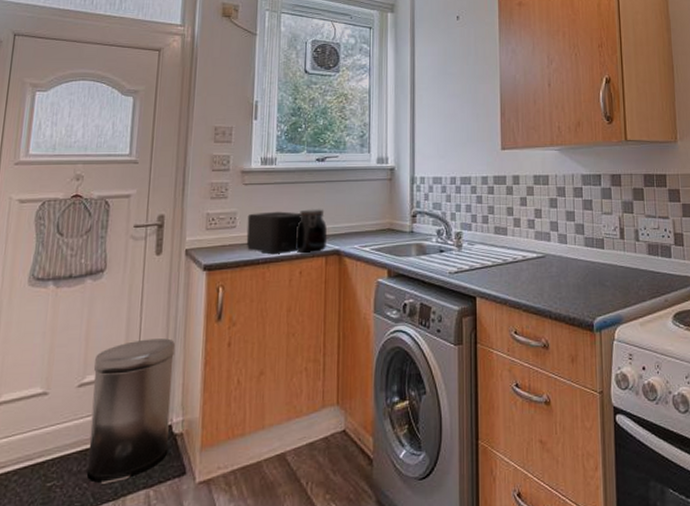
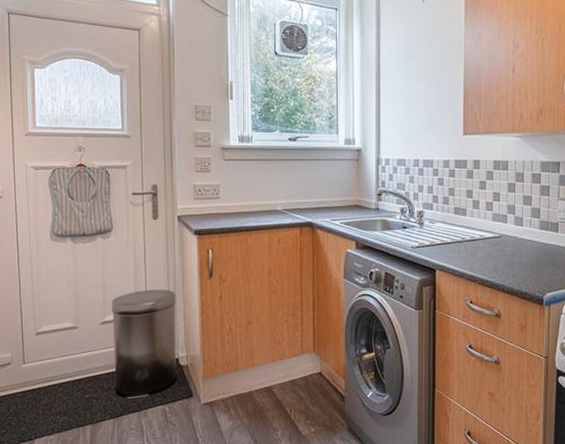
toaster: present [246,211,302,255] -> none [229,185,278,224]
jar: present [295,208,328,254] -> none [272,184,301,225]

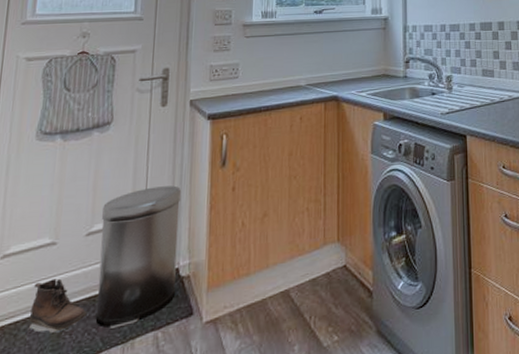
boot: none [63,355,108,397] -> present [27,278,87,333]

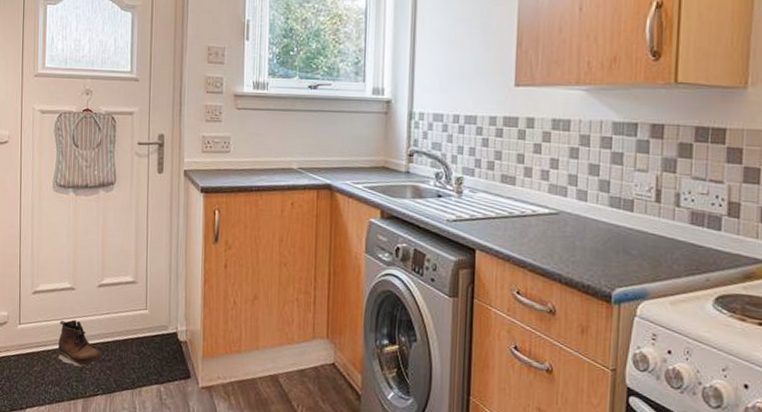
pedal bin: present [95,185,182,330] -> none [109,251,178,376]

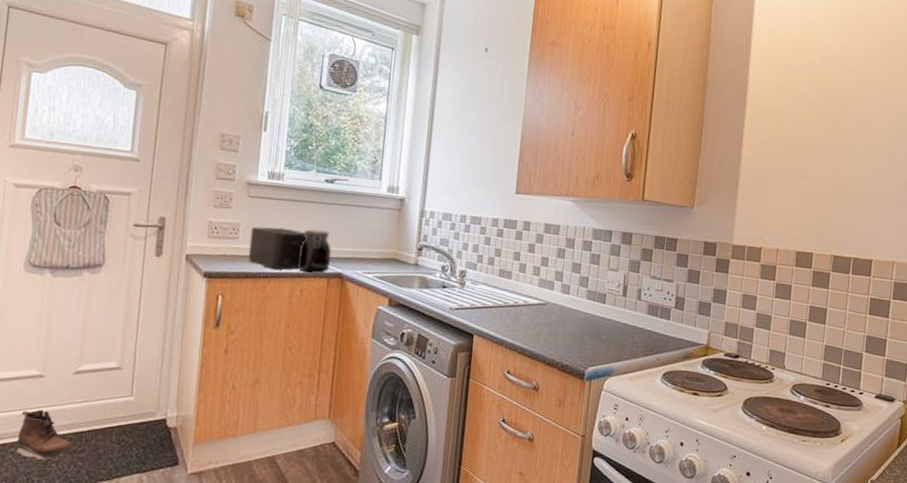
toaster: none [240,138,294,183] -> present [248,226,307,270]
jar: none [286,138,319,186] -> present [297,229,331,274]

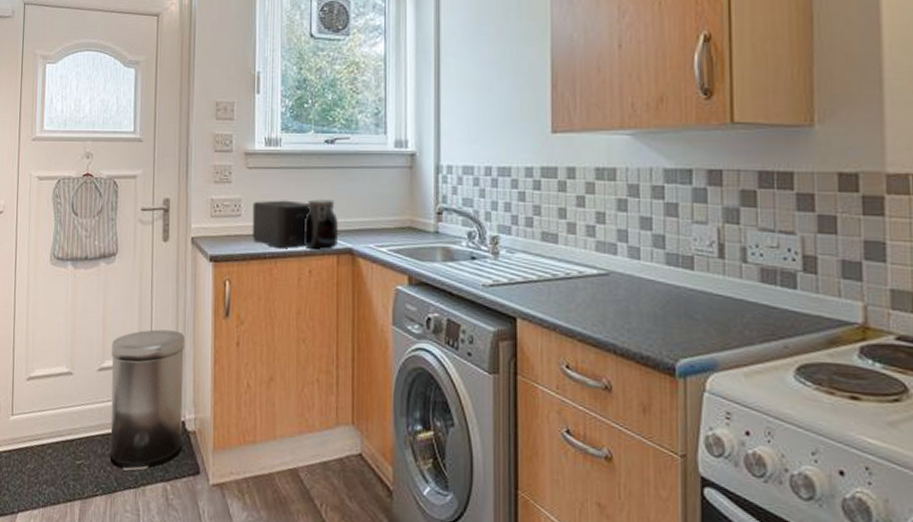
boot: present [15,409,74,460] -> none [52,409,102,463]
pedal bin: none [81,336,173,466] -> present [109,329,186,472]

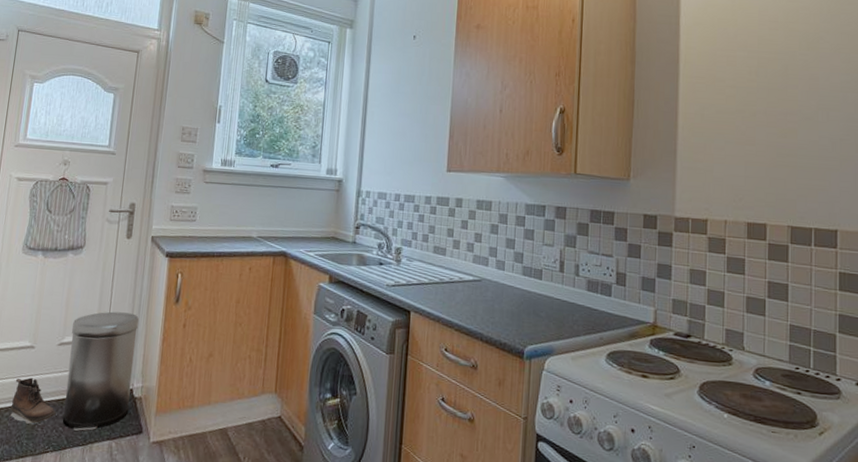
boot: none [52,409,102,463] -> present [9,377,56,424]
toaster: present [252,200,311,249] -> none [203,209,255,250]
jar: present [303,198,339,251] -> none [246,210,277,253]

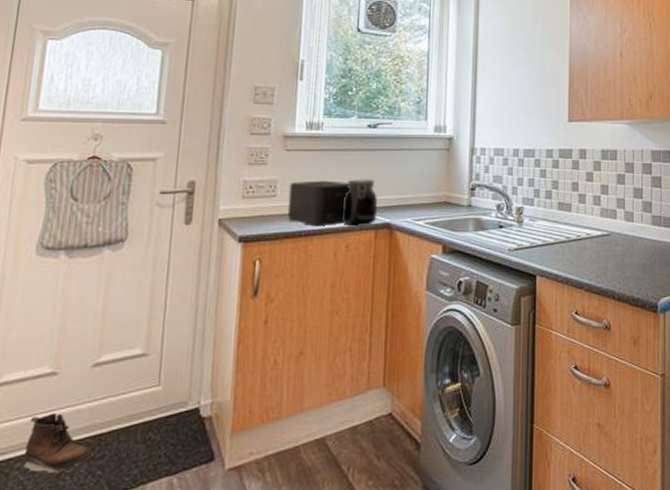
pedal bin: present [62,311,140,432] -> none [101,315,206,473]
toaster: none [203,209,255,250] -> present [287,180,350,227]
jar: none [246,210,277,253] -> present [341,178,378,227]

